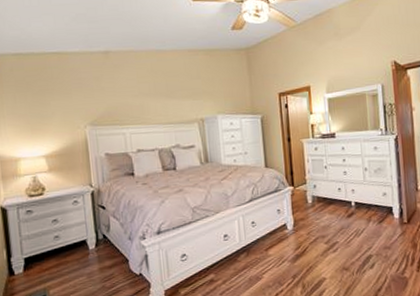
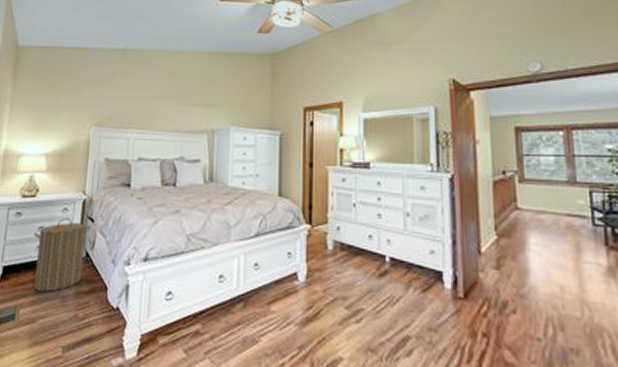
laundry hamper: none [48,209,104,273] -> present [33,218,91,292]

